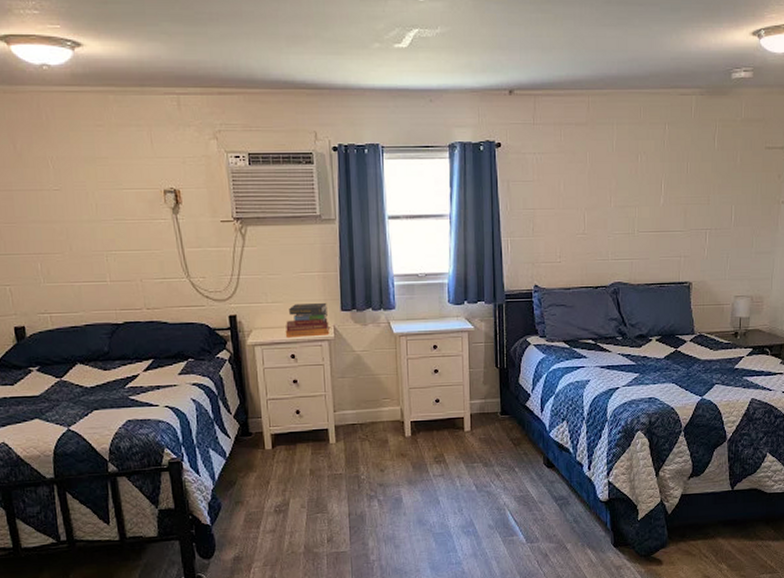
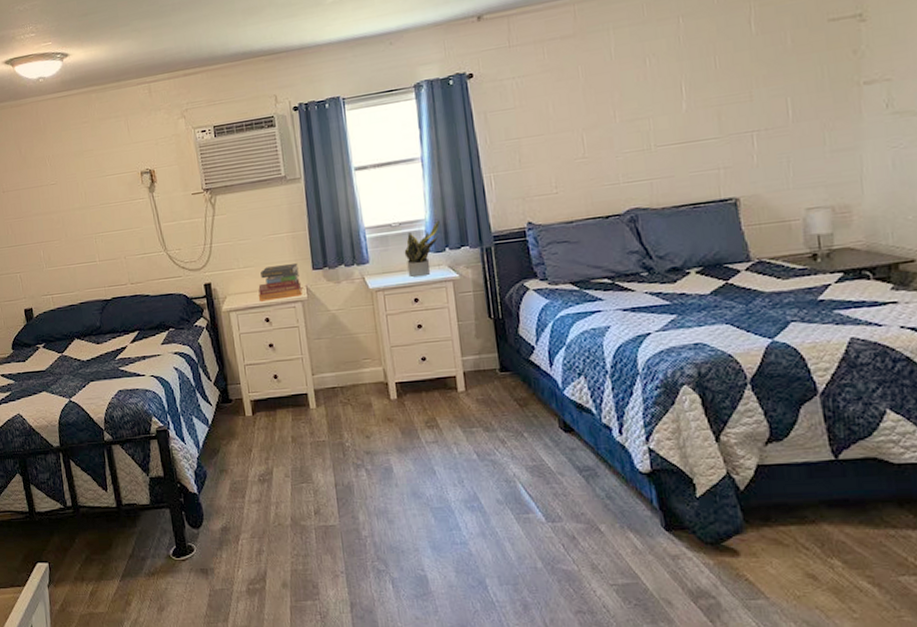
potted plant: none [428,275,461,326] -> present [404,220,440,278]

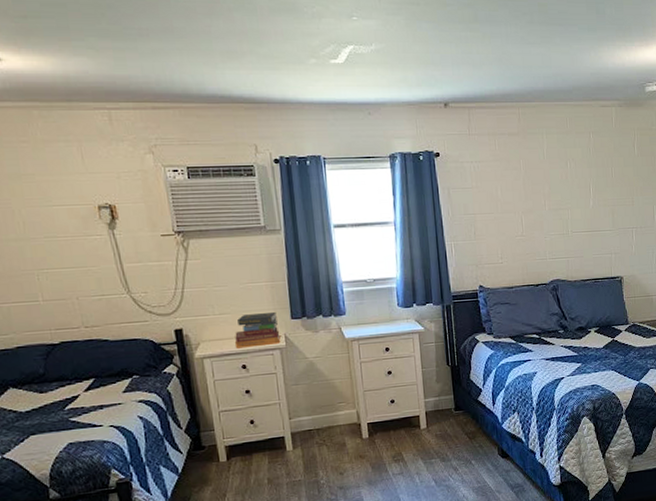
potted plant: present [404,220,440,278] -> none [377,279,409,329]

